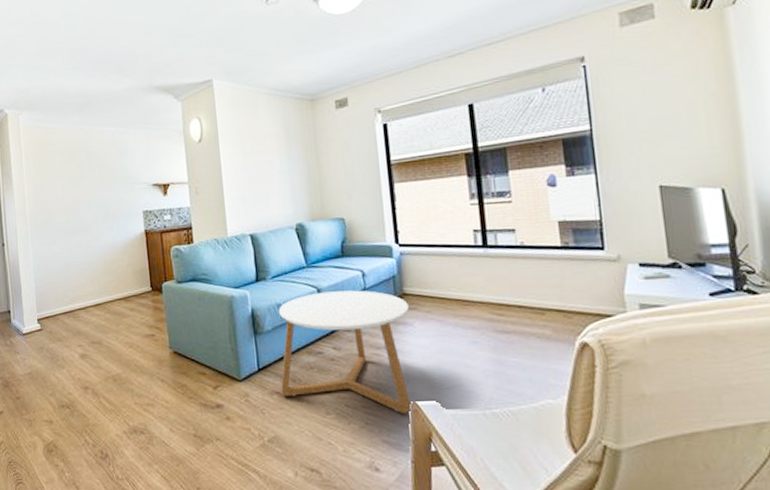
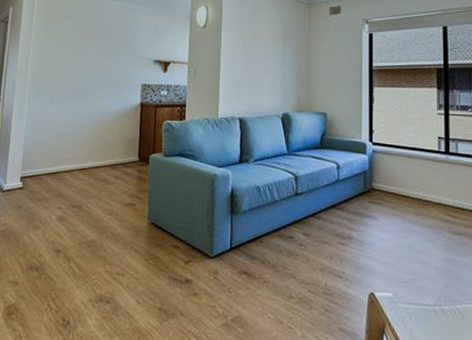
coffee table: present [278,290,412,414] -> none [250,179,375,304]

